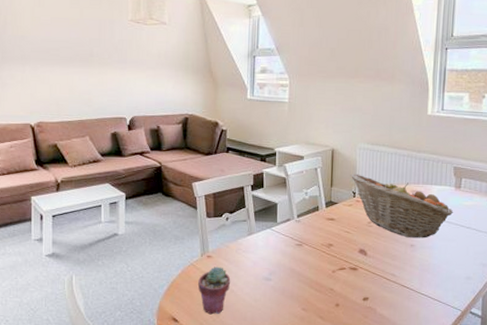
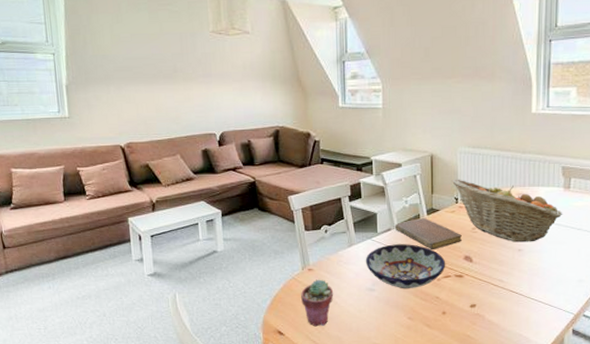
bowl: none [263,234,342,280] -> present [365,244,446,289]
notebook: none [293,210,358,241] -> present [394,218,462,249]

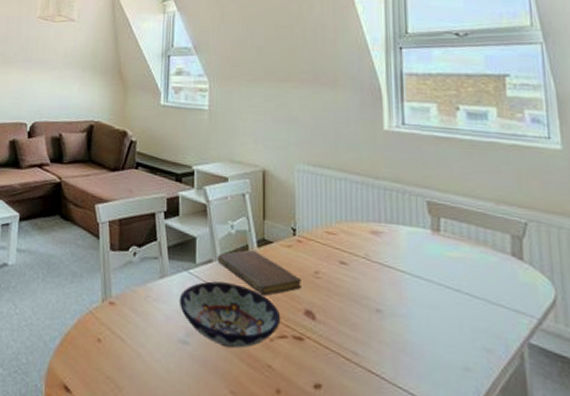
potted succulent: present [301,279,334,327] -> none [97,317,138,387]
fruit basket: present [451,179,563,243] -> none [287,203,434,302]

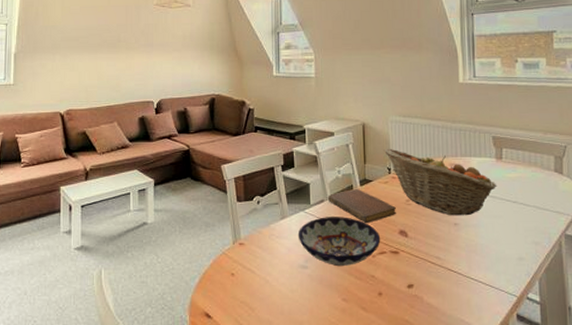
fruit basket: none [287,203,434,302] -> present [383,148,497,216]

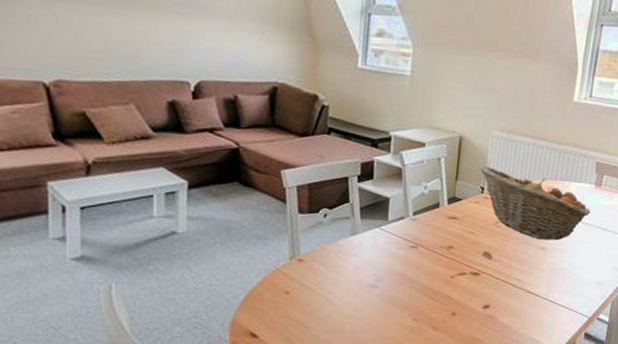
bowl: present [298,217,381,267] -> none [369,235,463,287]
notebook: present [327,189,396,223] -> none [408,207,484,243]

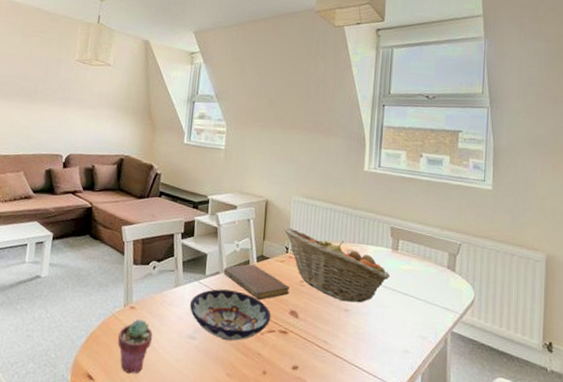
potted succulent: none [285,272,327,328] -> present [118,319,153,374]
bowl: none [369,235,463,287] -> present [189,289,271,341]
notebook: none [408,207,484,243] -> present [223,264,290,300]

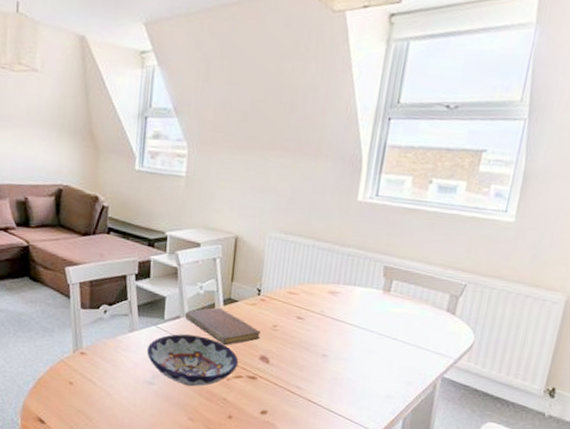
potted succulent: present [118,319,153,374] -> none [69,365,107,418]
fruit basket: present [283,227,391,303] -> none [255,267,379,348]

